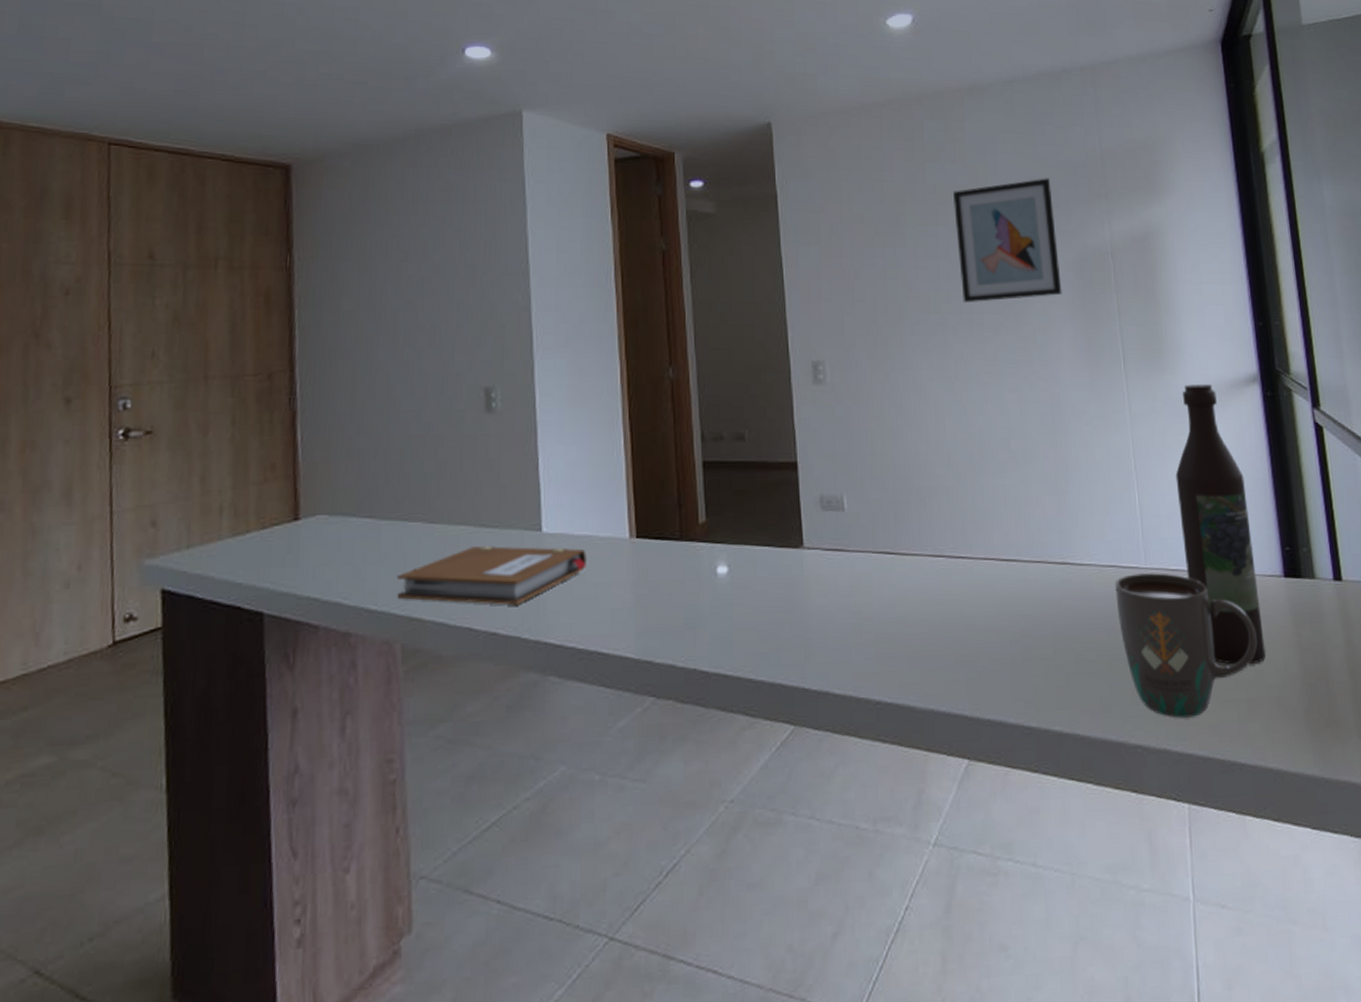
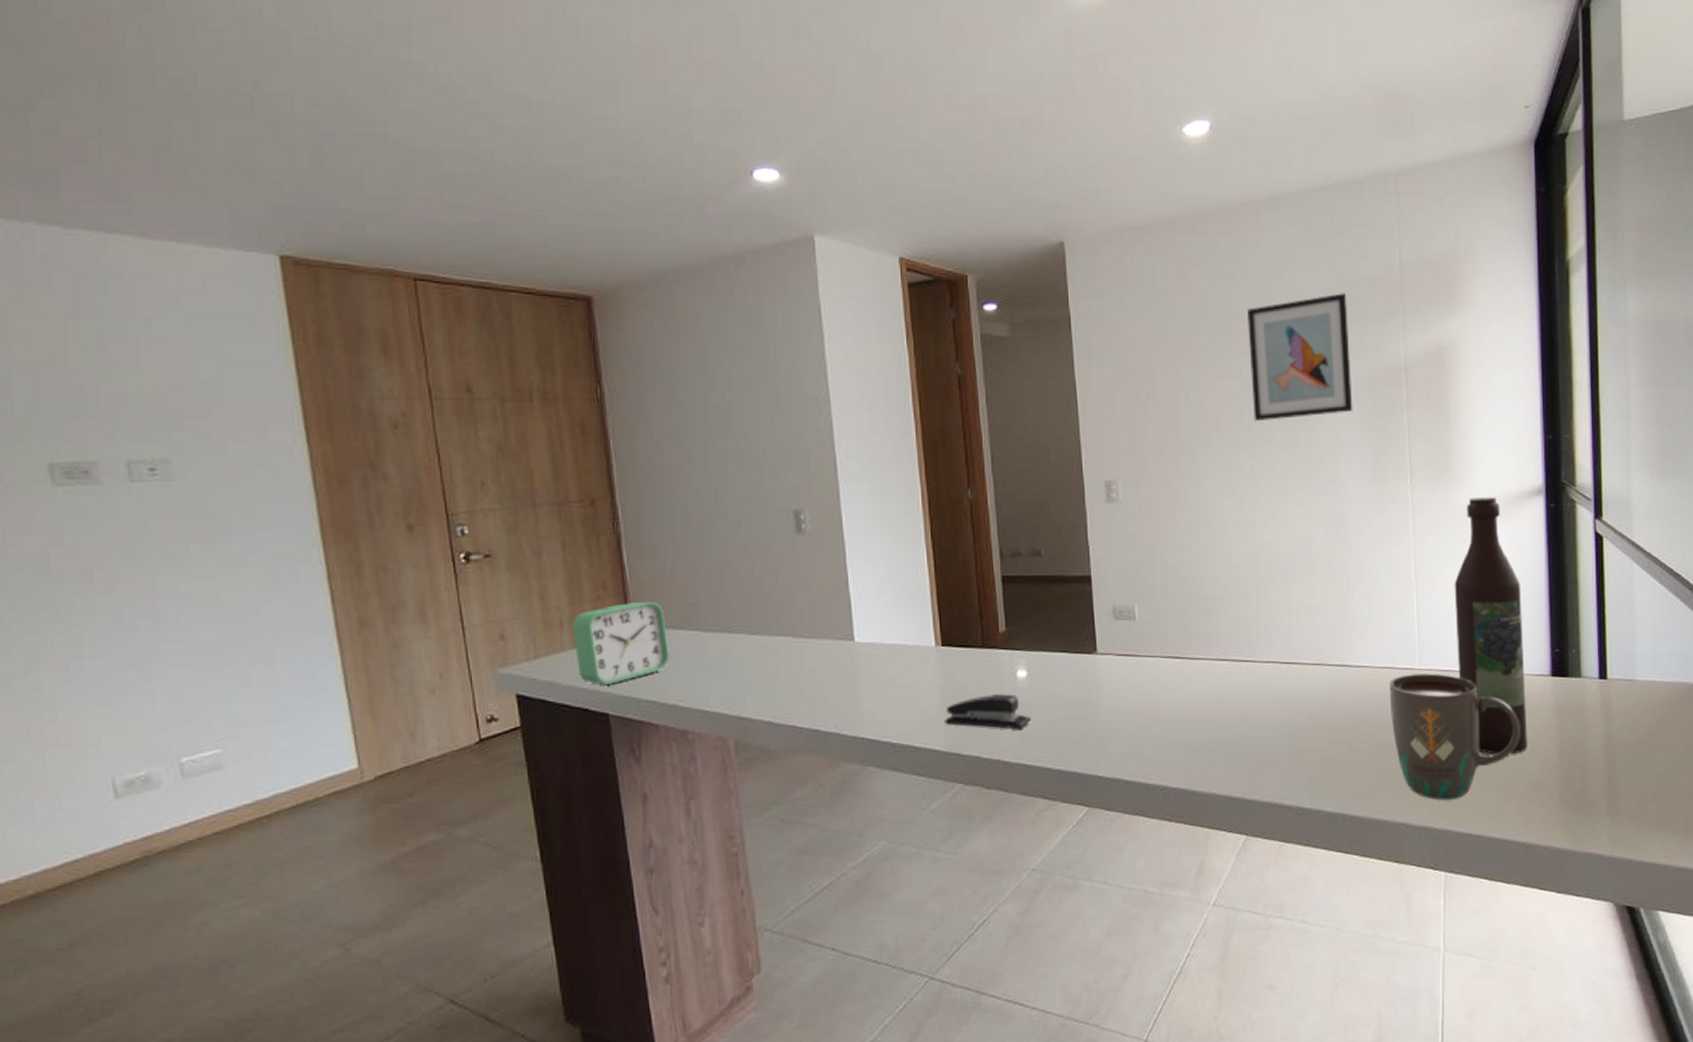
alarm clock: none [232,484,338,579] -> present [573,601,669,685]
notebook: present [396,546,587,606] -> none [724,654,897,706]
stapler: none [637,593,731,634] -> present [945,694,1031,730]

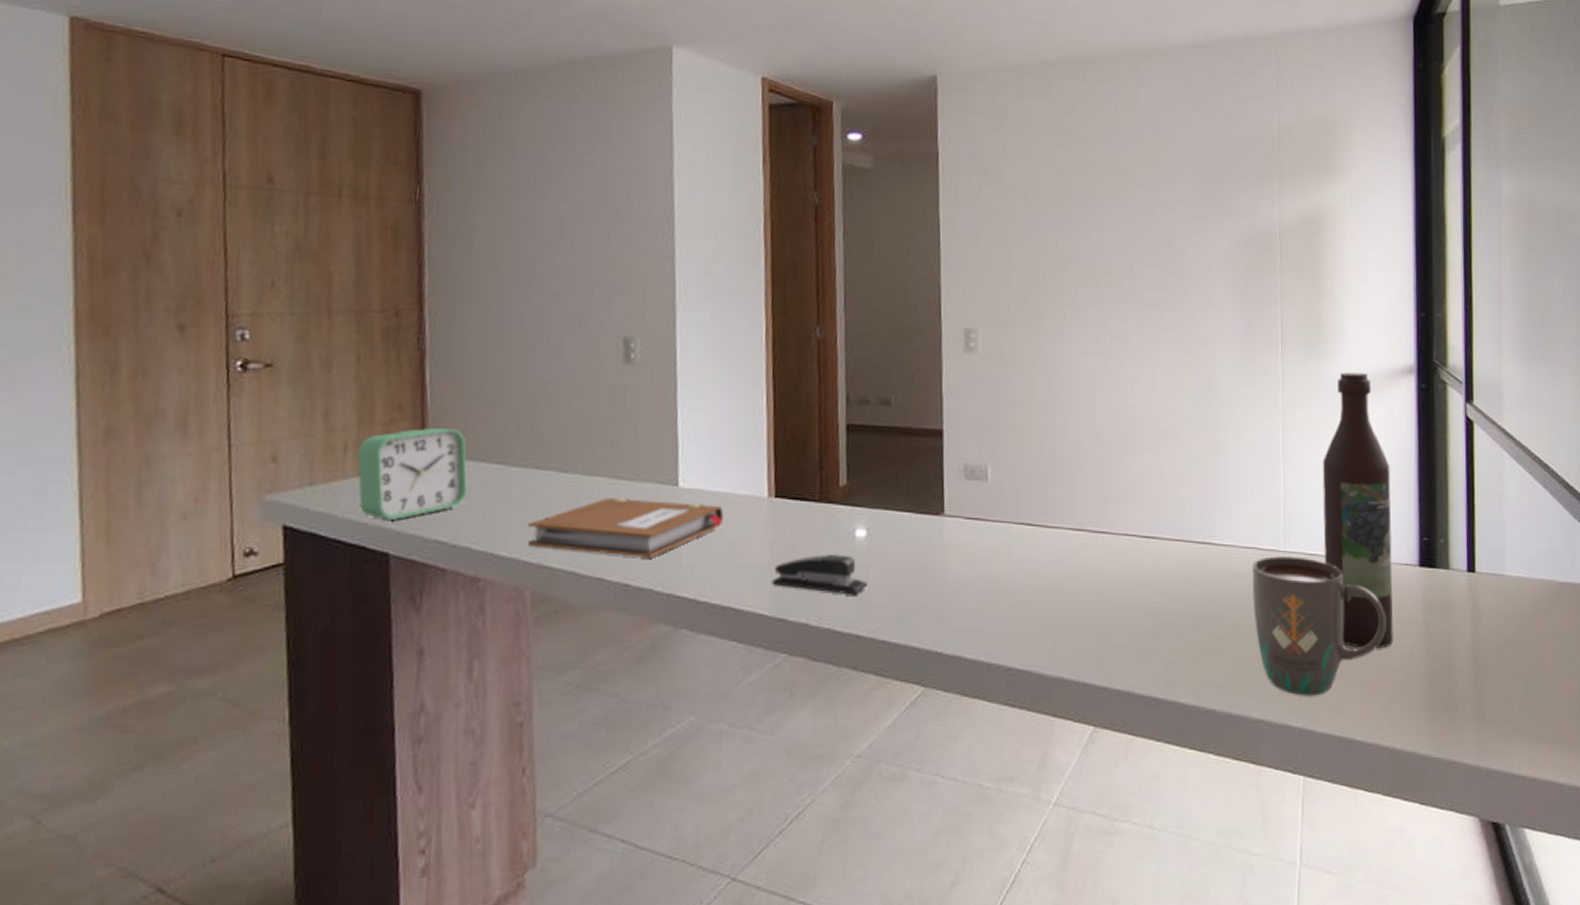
notebook: none [724,654,897,706] -> present [527,498,724,558]
wall art: present [1247,293,1353,422] -> none [1121,151,1226,278]

